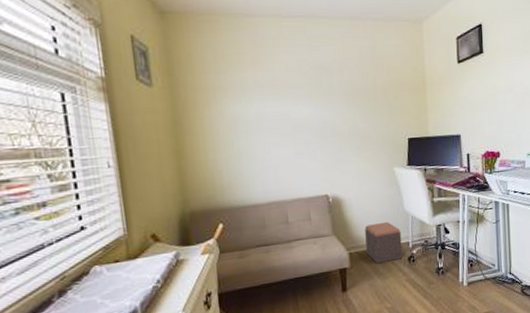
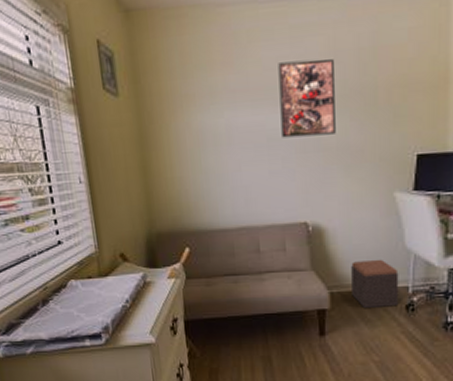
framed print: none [299,64,347,125] -> present [278,59,336,138]

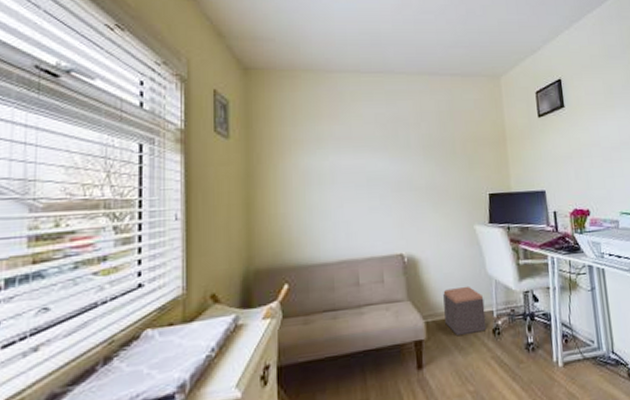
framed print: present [278,59,336,138] -> none [376,117,424,179]

